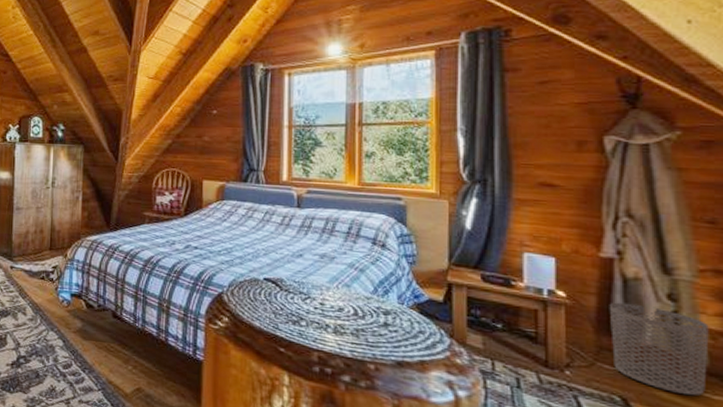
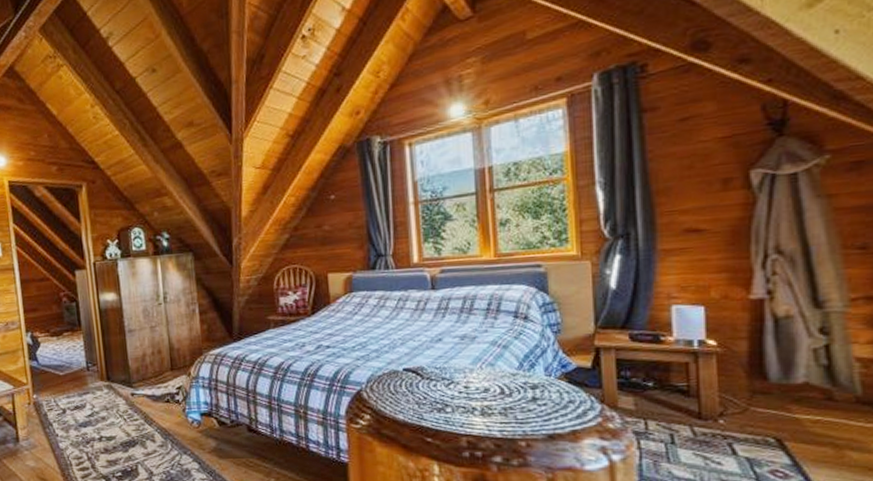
waste bin: present [609,302,709,396] -> none [760,342,862,427]

